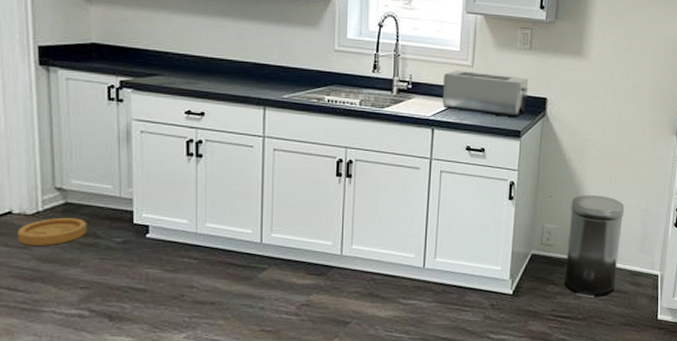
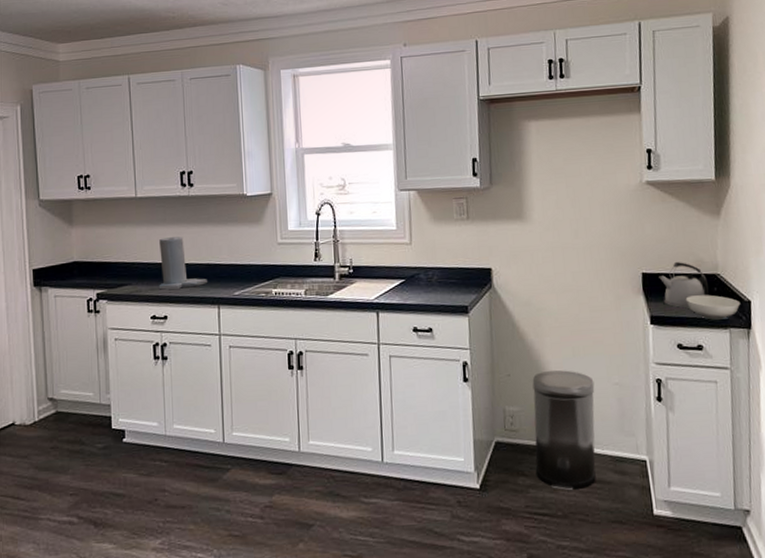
pet bowl: present [18,218,87,246] -> none [19,426,74,455]
paper towel: none [196,29,254,87] -> present [158,236,209,290]
toaster: present [442,70,529,118] -> none [383,248,471,293]

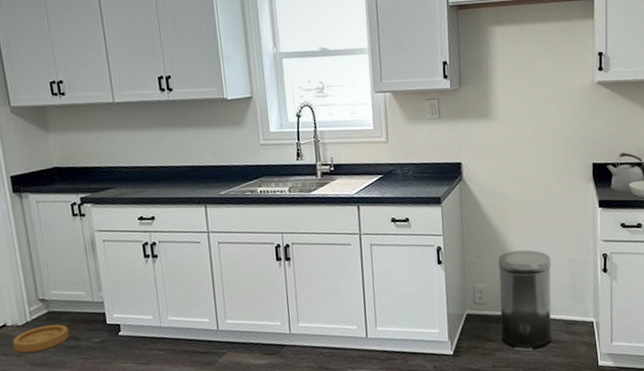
pet bowl: none [19,426,74,455] -> present [13,324,70,353]
paper towel: present [158,236,209,290] -> none [141,140,194,192]

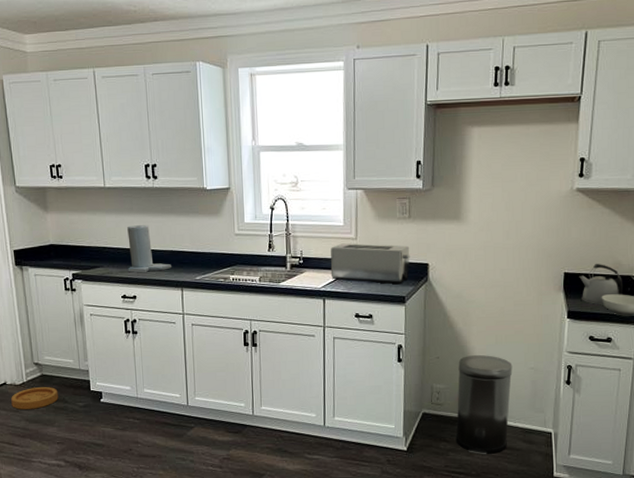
paper towel: none [141,140,194,192] -> present [127,225,173,273]
toaster: none [362,146,444,186] -> present [330,243,410,285]

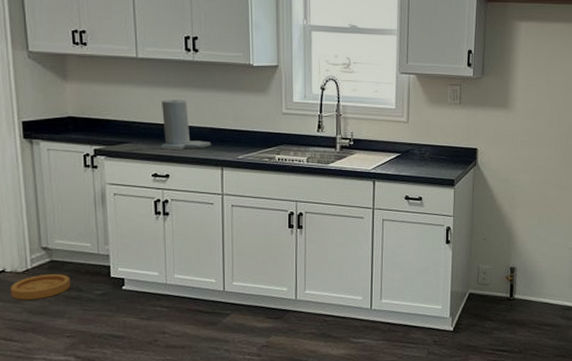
toaster: present [330,243,410,285] -> none [381,126,460,168]
pedal bin: present [455,355,513,455] -> none [500,236,554,333]

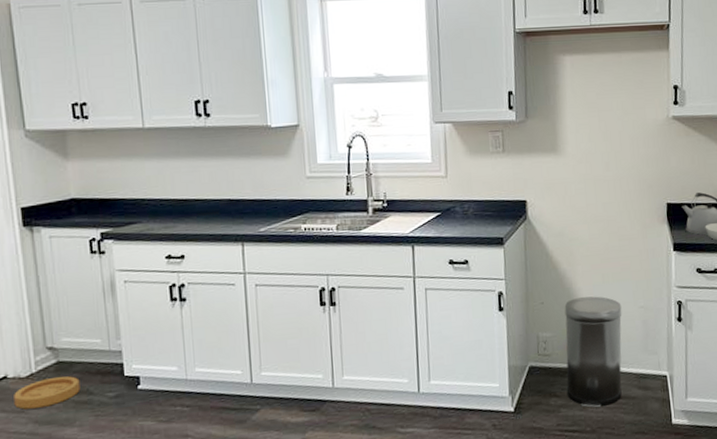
paper towel: present [160,100,212,151] -> none [173,170,230,228]
pedal bin: none [500,236,554,333] -> present [564,296,622,409]

